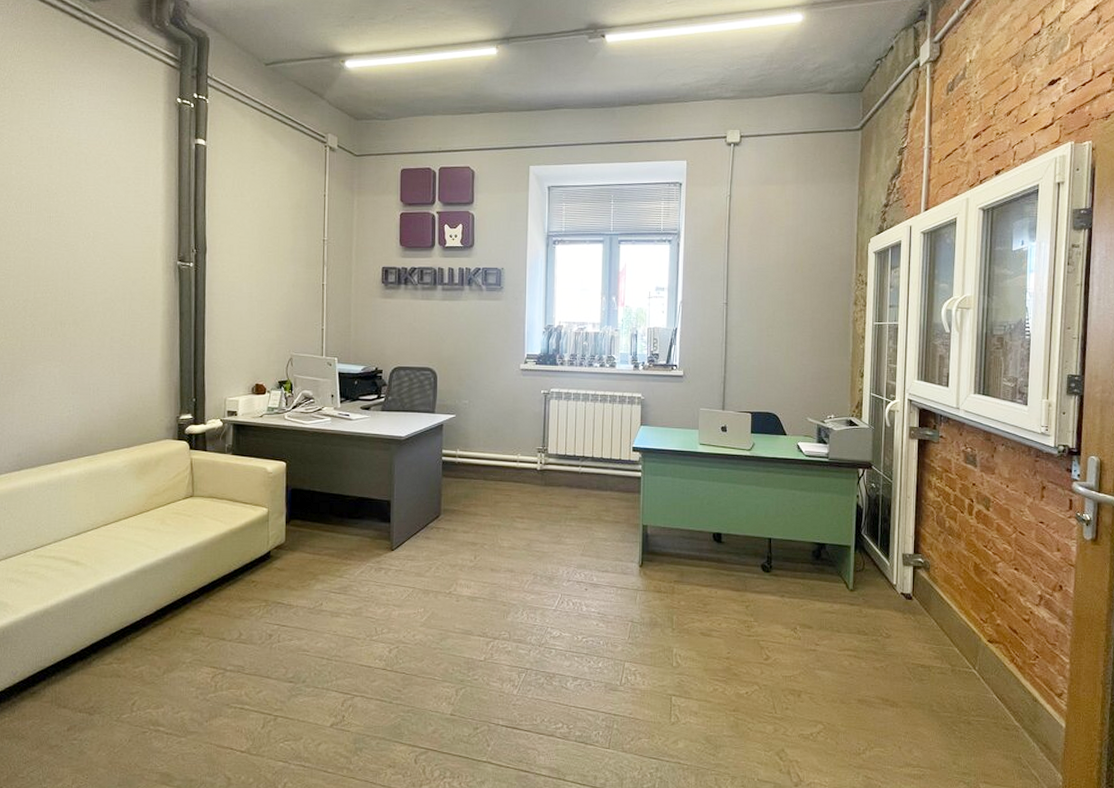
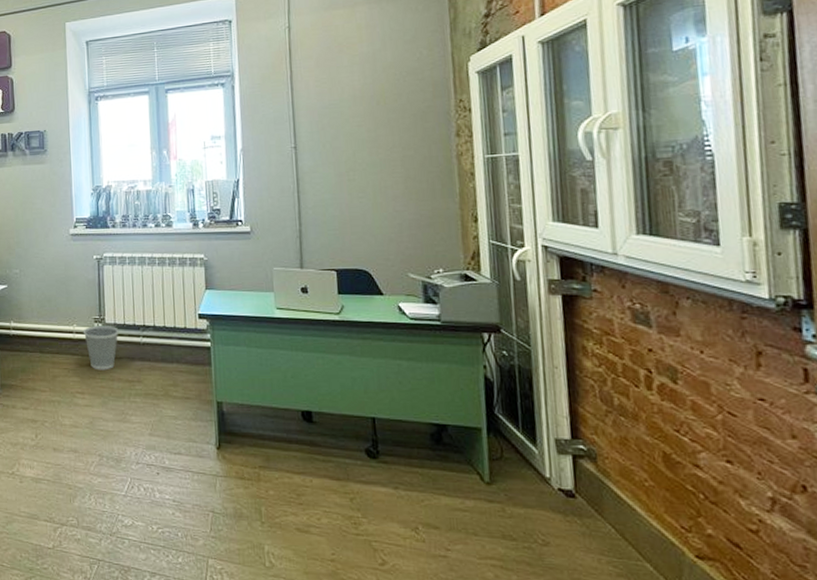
wastebasket: none [527,455,560,497] -> present [84,325,119,370]

